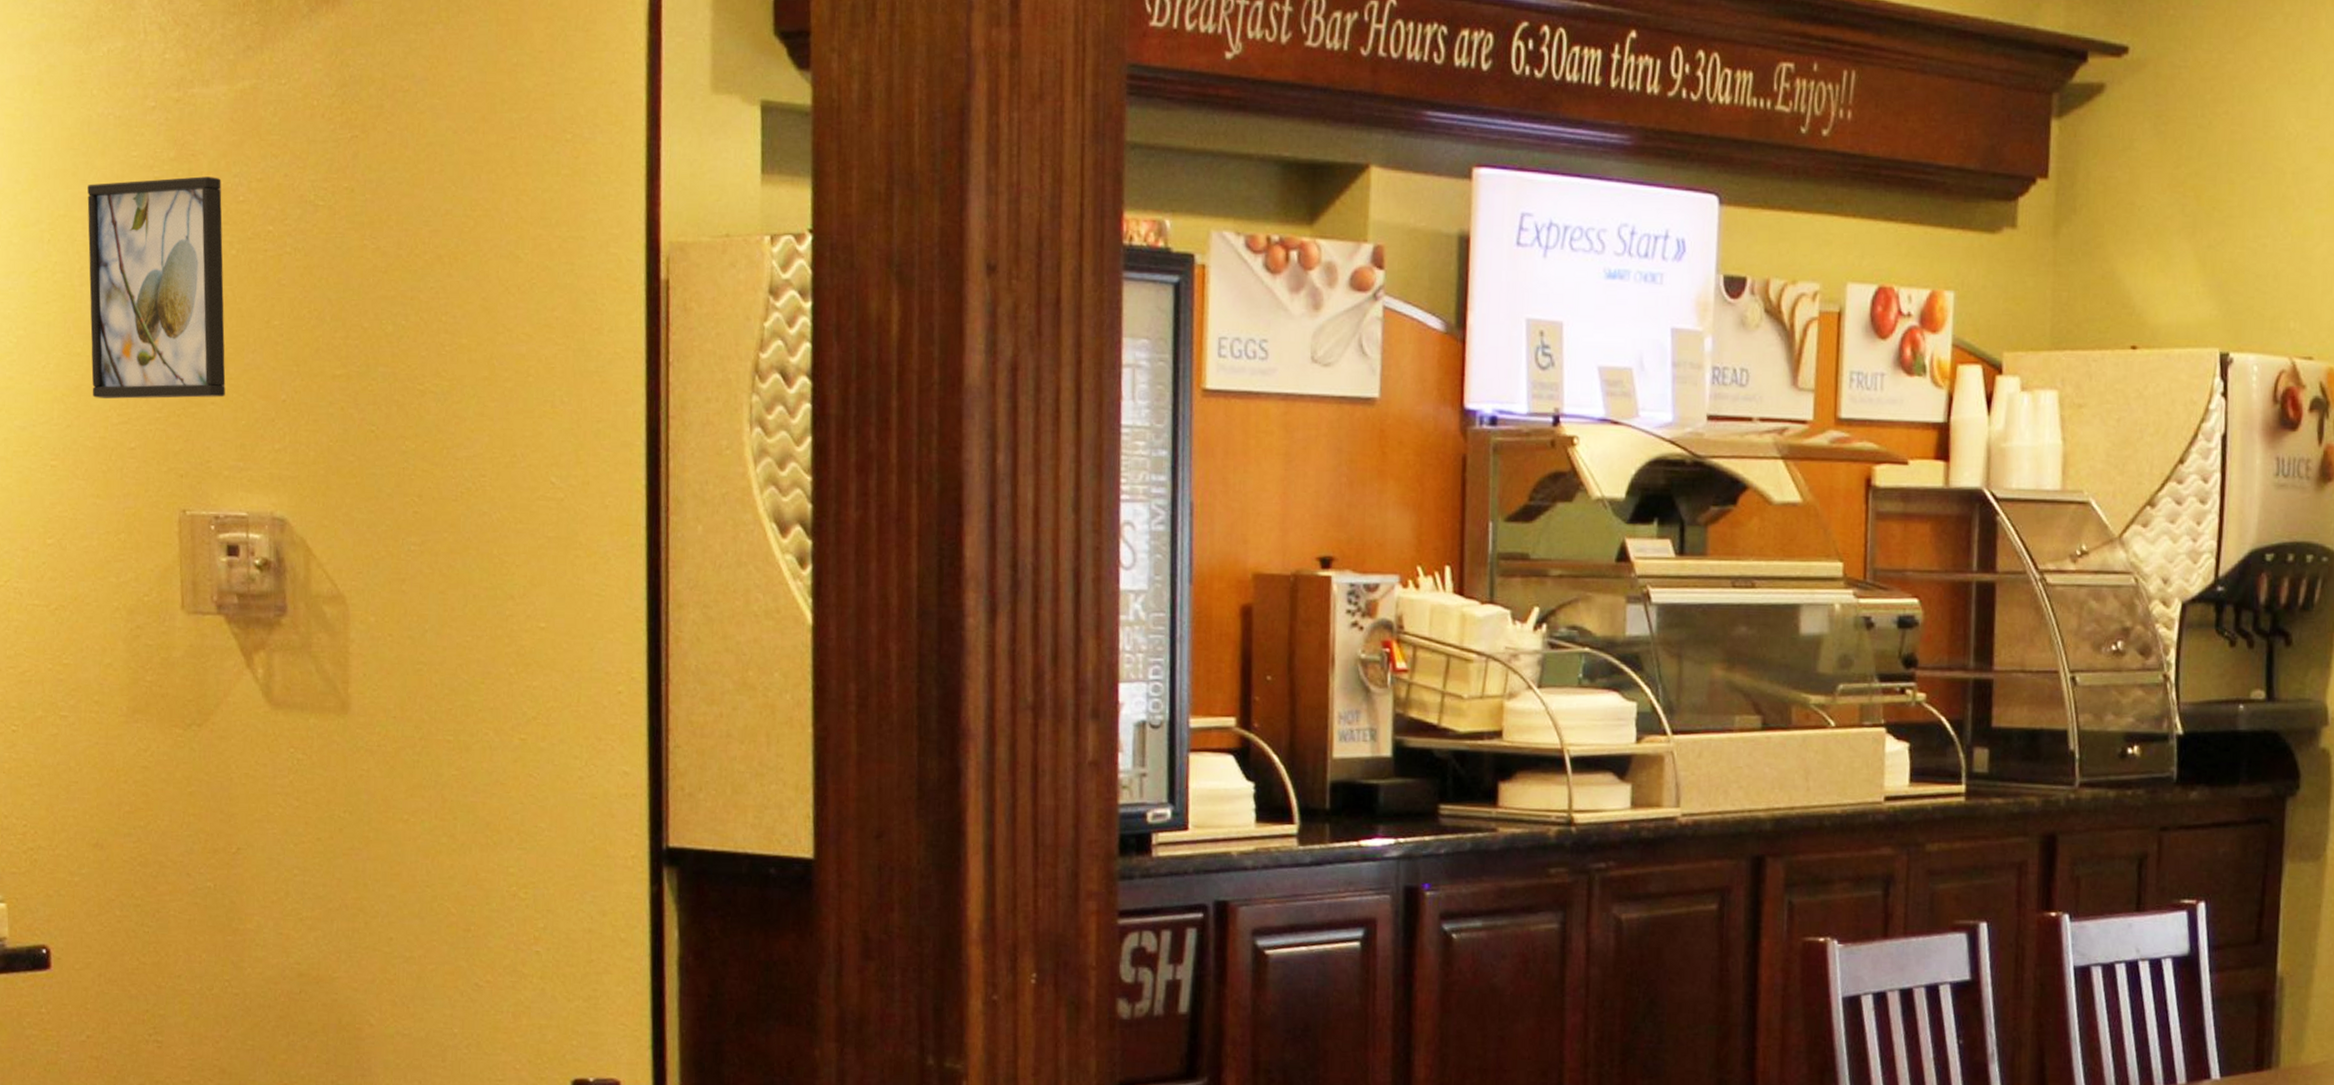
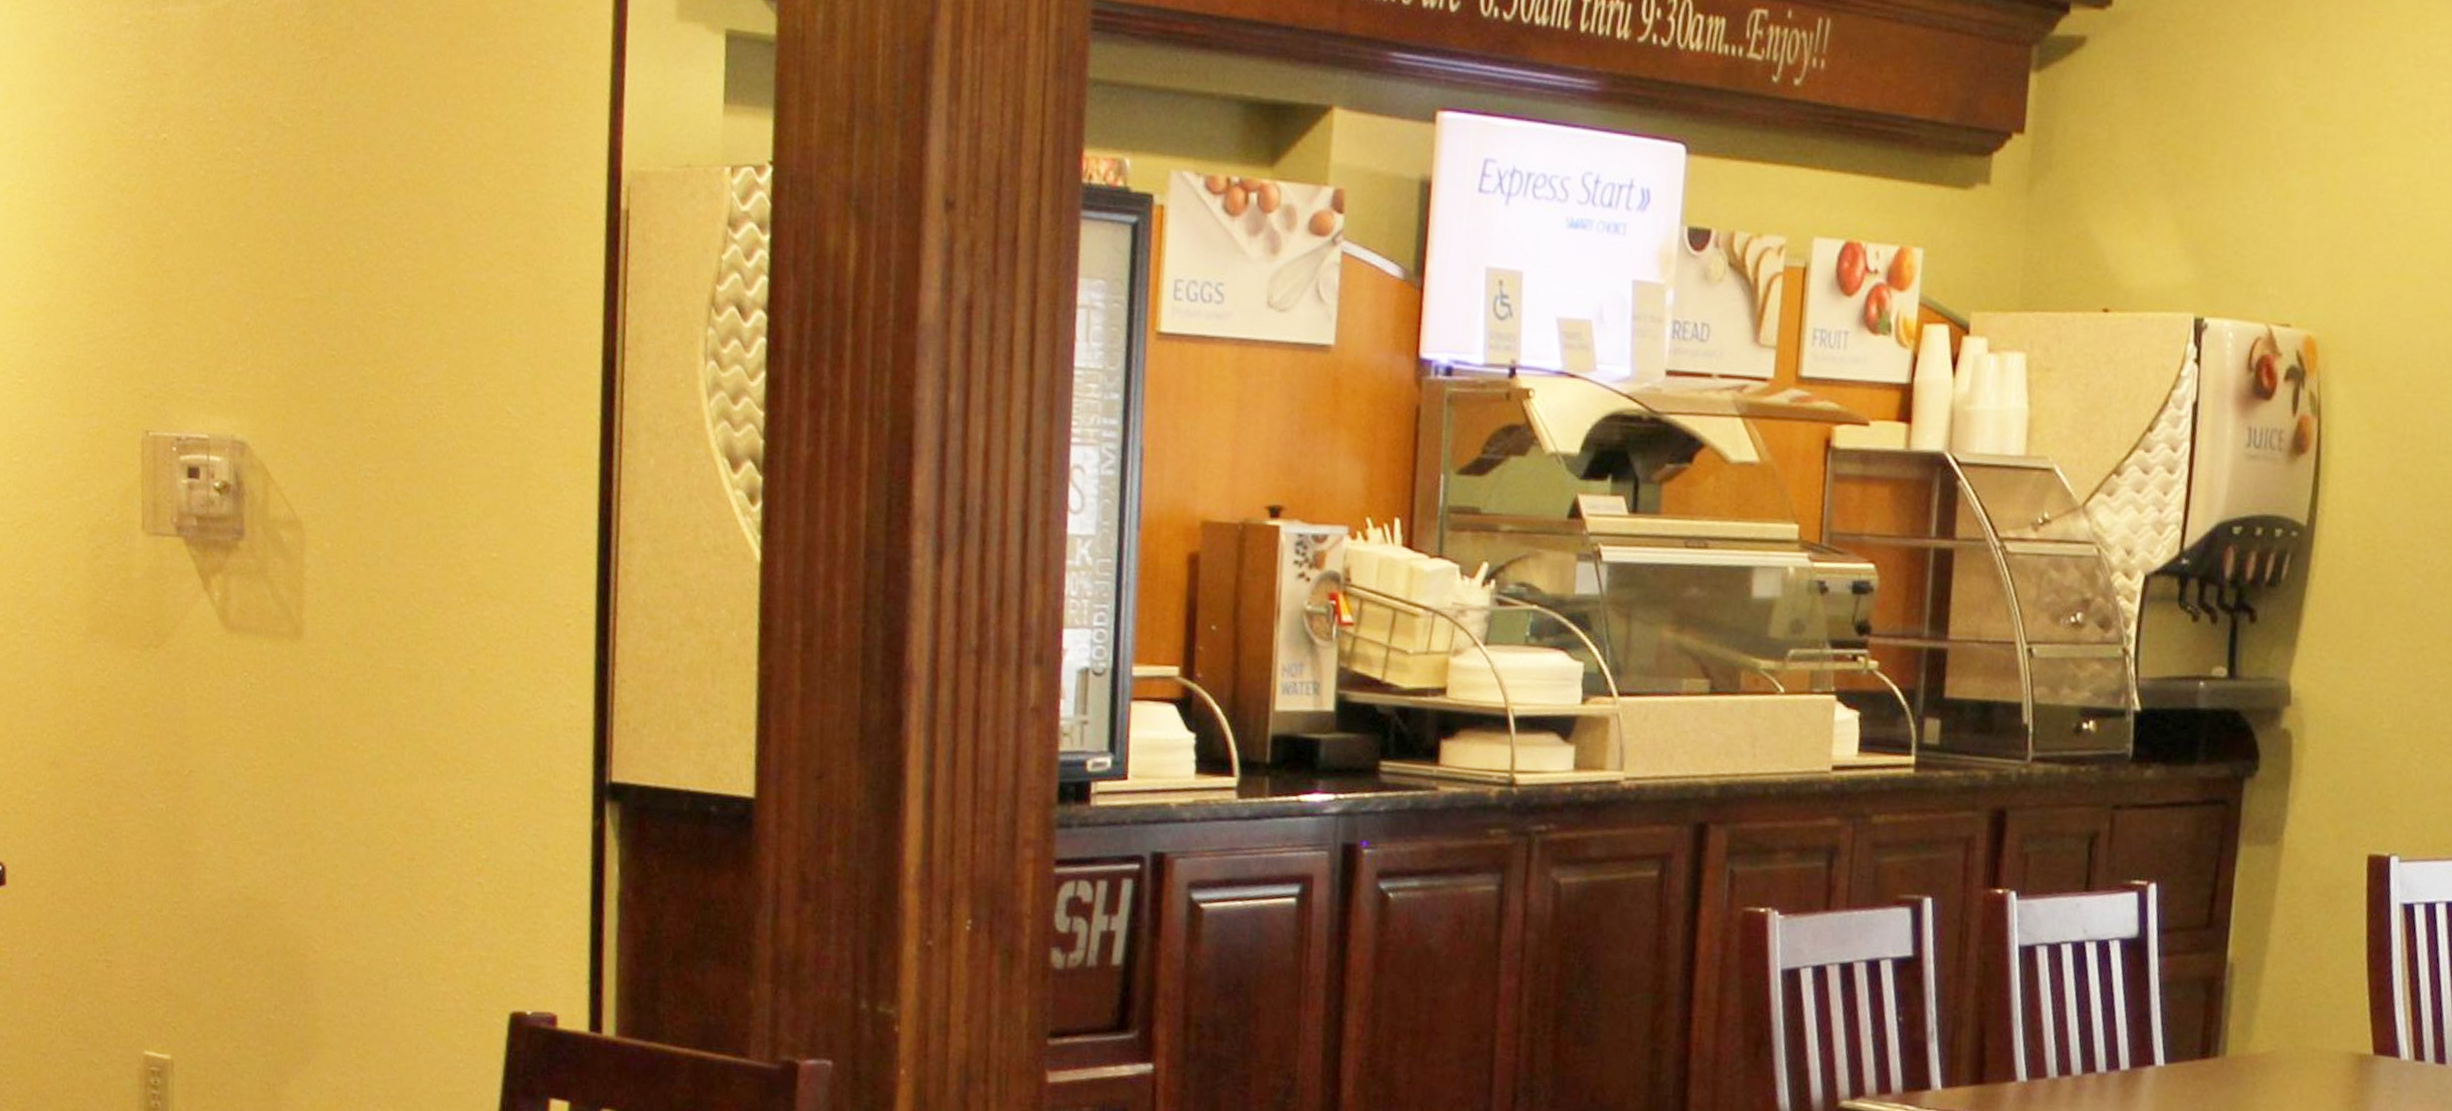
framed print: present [87,176,226,399] -> none [60,96,193,319]

